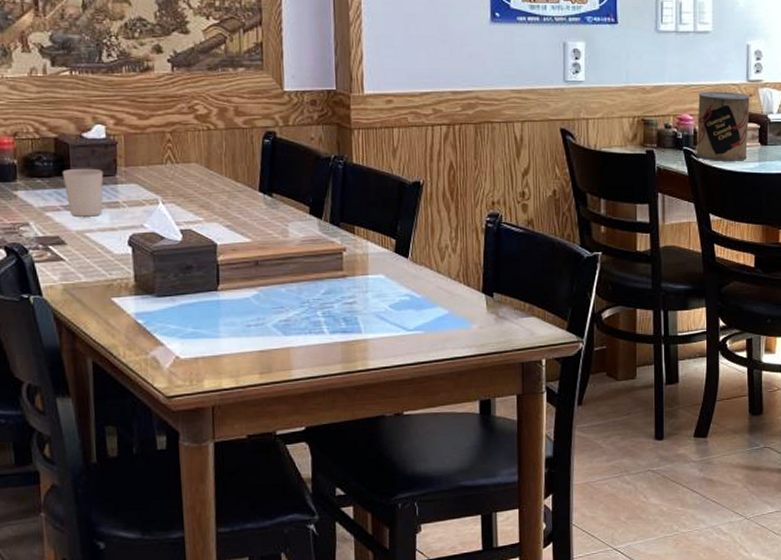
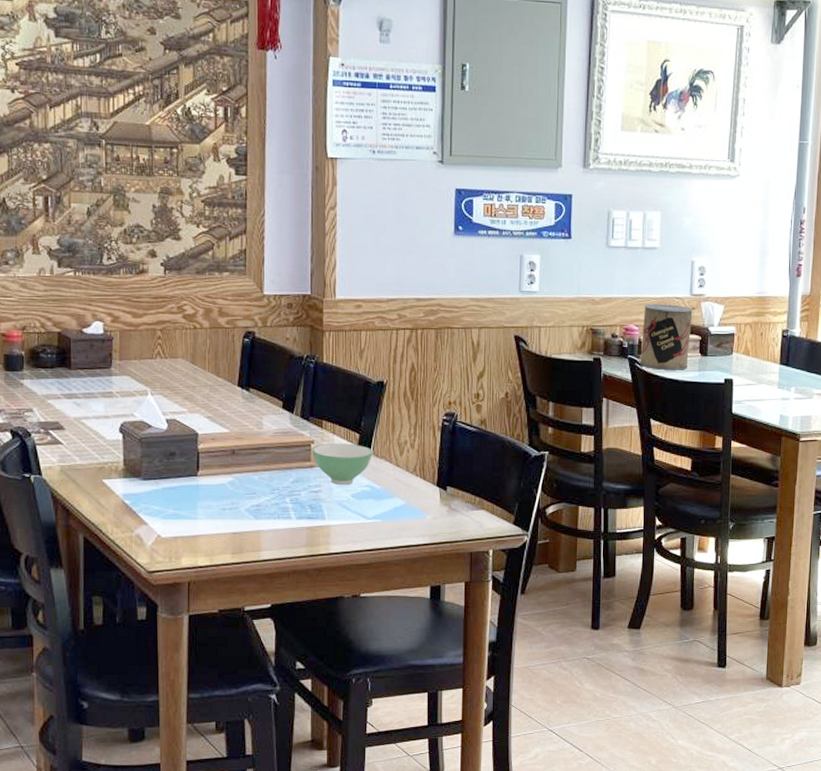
cup: present [62,168,104,217] -> none [63,360,100,405]
bowl: none [343,250,412,295] -> present [312,443,374,485]

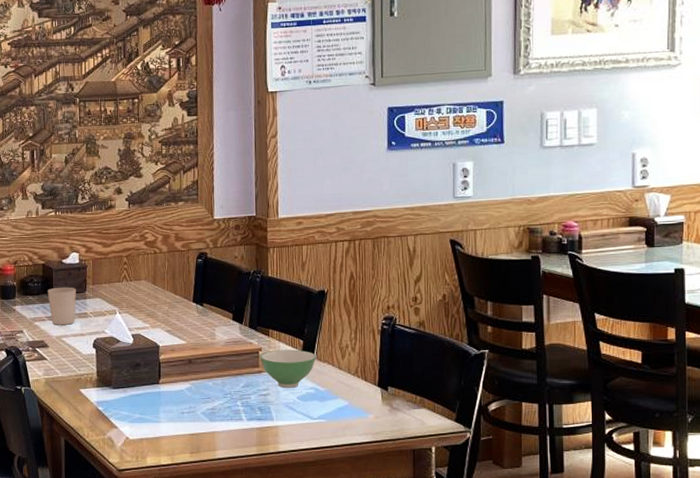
cup: none [63,360,100,405] -> present [47,287,77,325]
tin can: present [640,303,693,370] -> none [581,198,636,264]

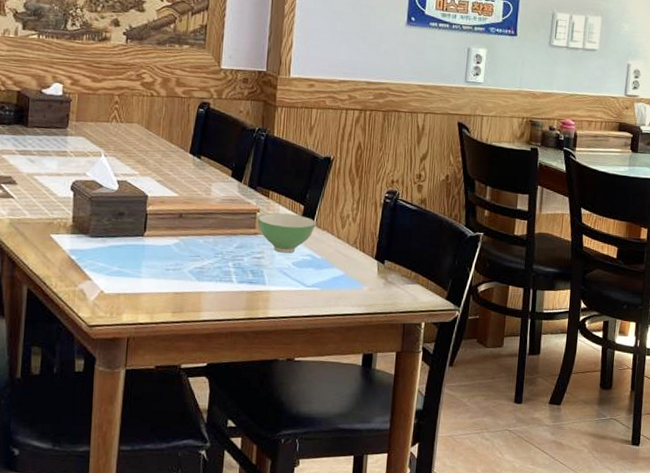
cup: present [47,287,77,325] -> none [20,119,57,162]

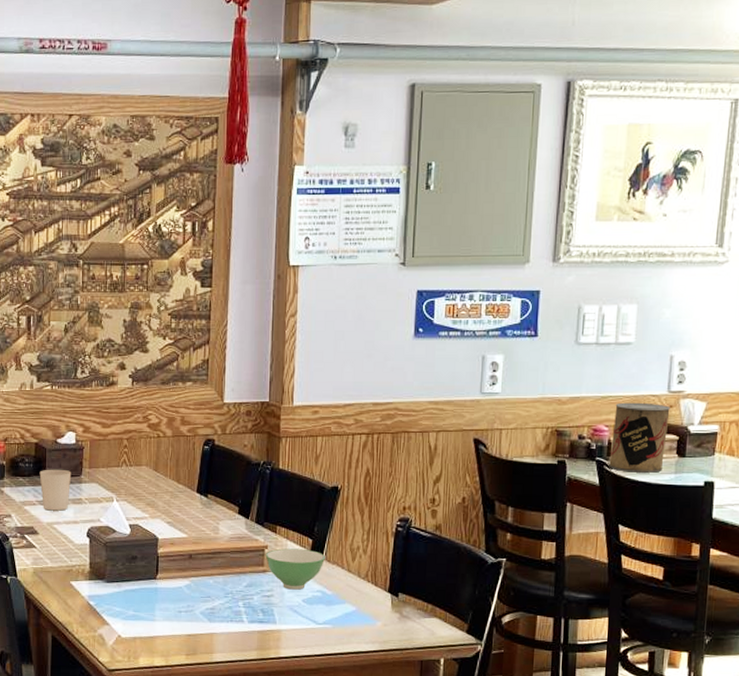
cup: none [20,119,57,162] -> present [39,469,72,511]
tin can: none [574,101,626,165] -> present [609,402,670,473]

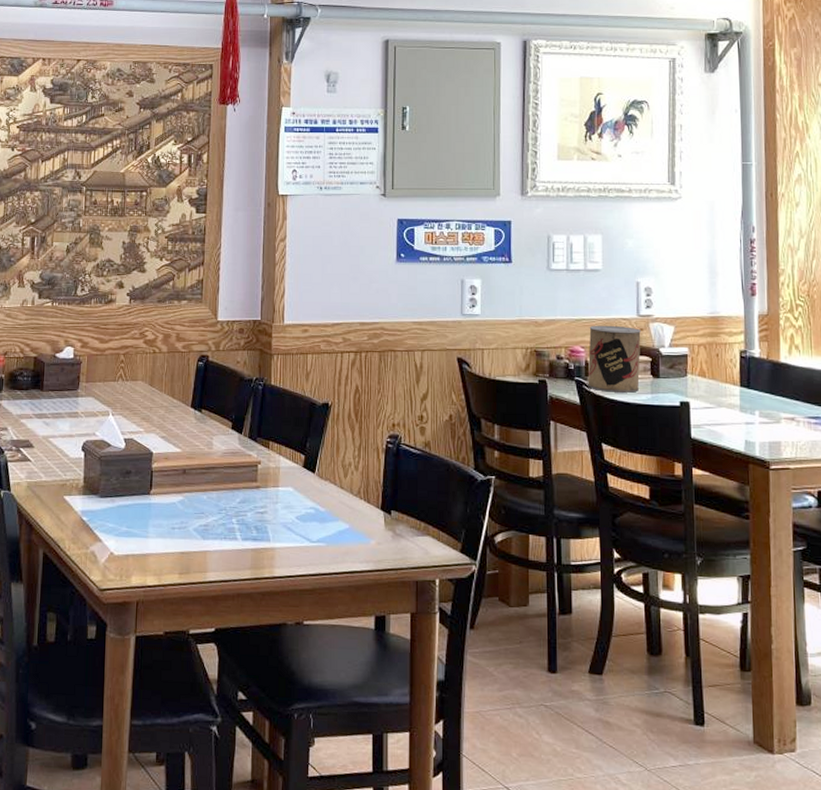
cup: present [39,469,72,511] -> none [37,383,69,424]
bowl: present [265,548,326,590] -> none [258,464,318,507]

